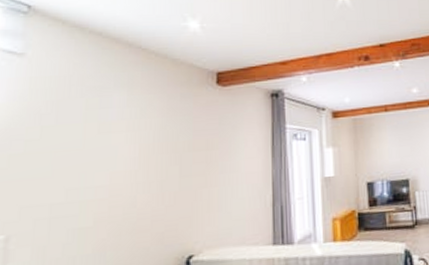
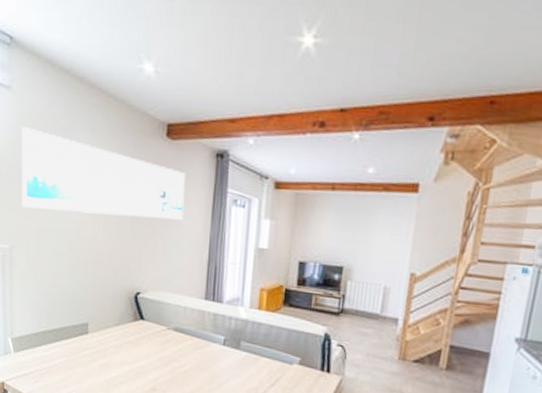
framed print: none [28,93,241,184] -> present [21,127,186,220]

